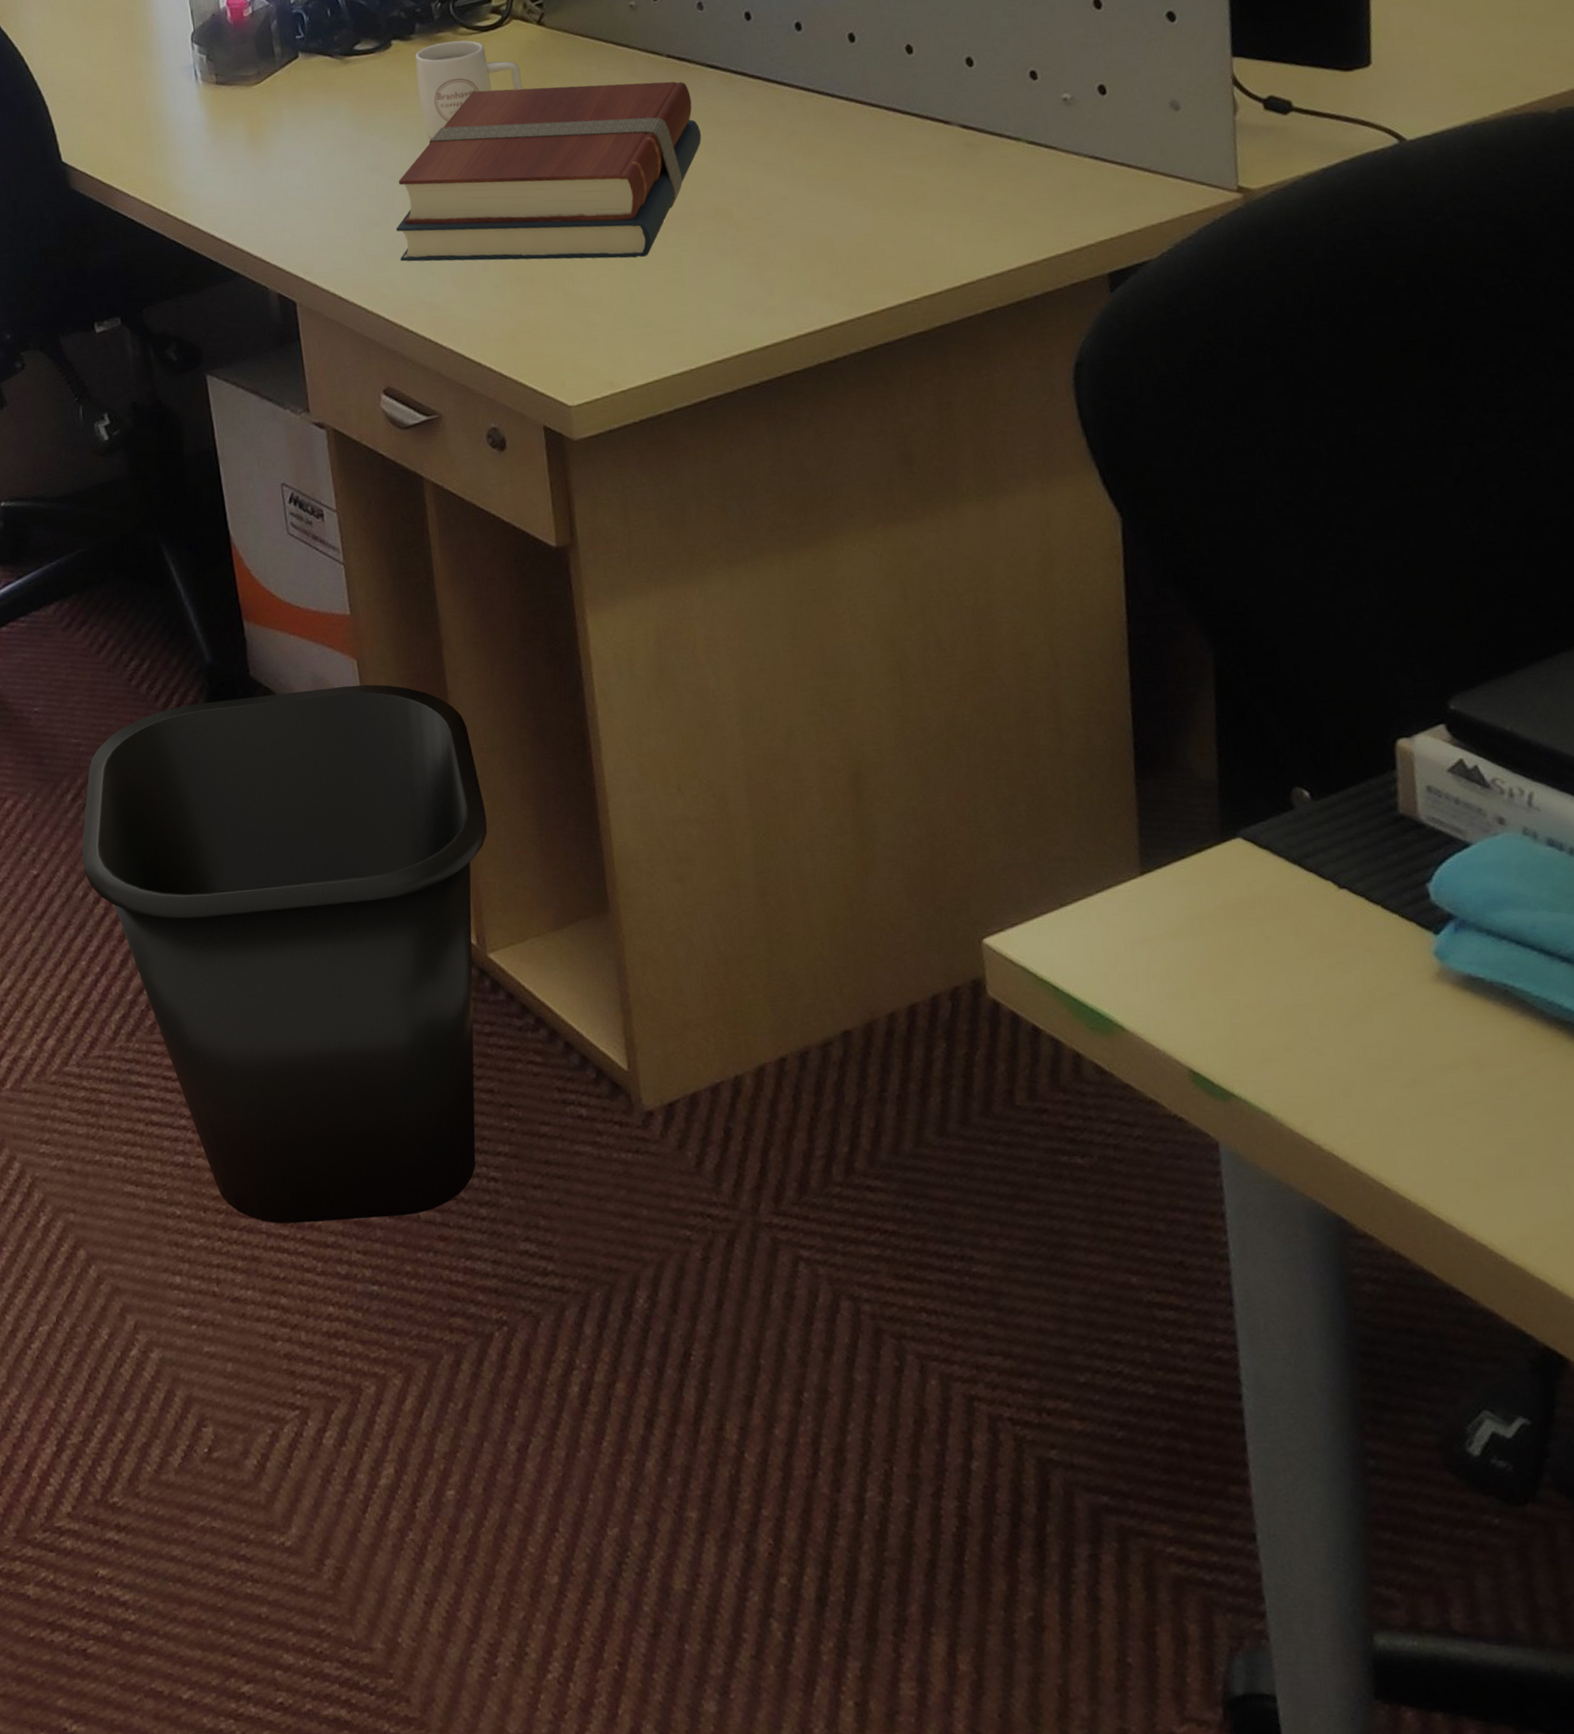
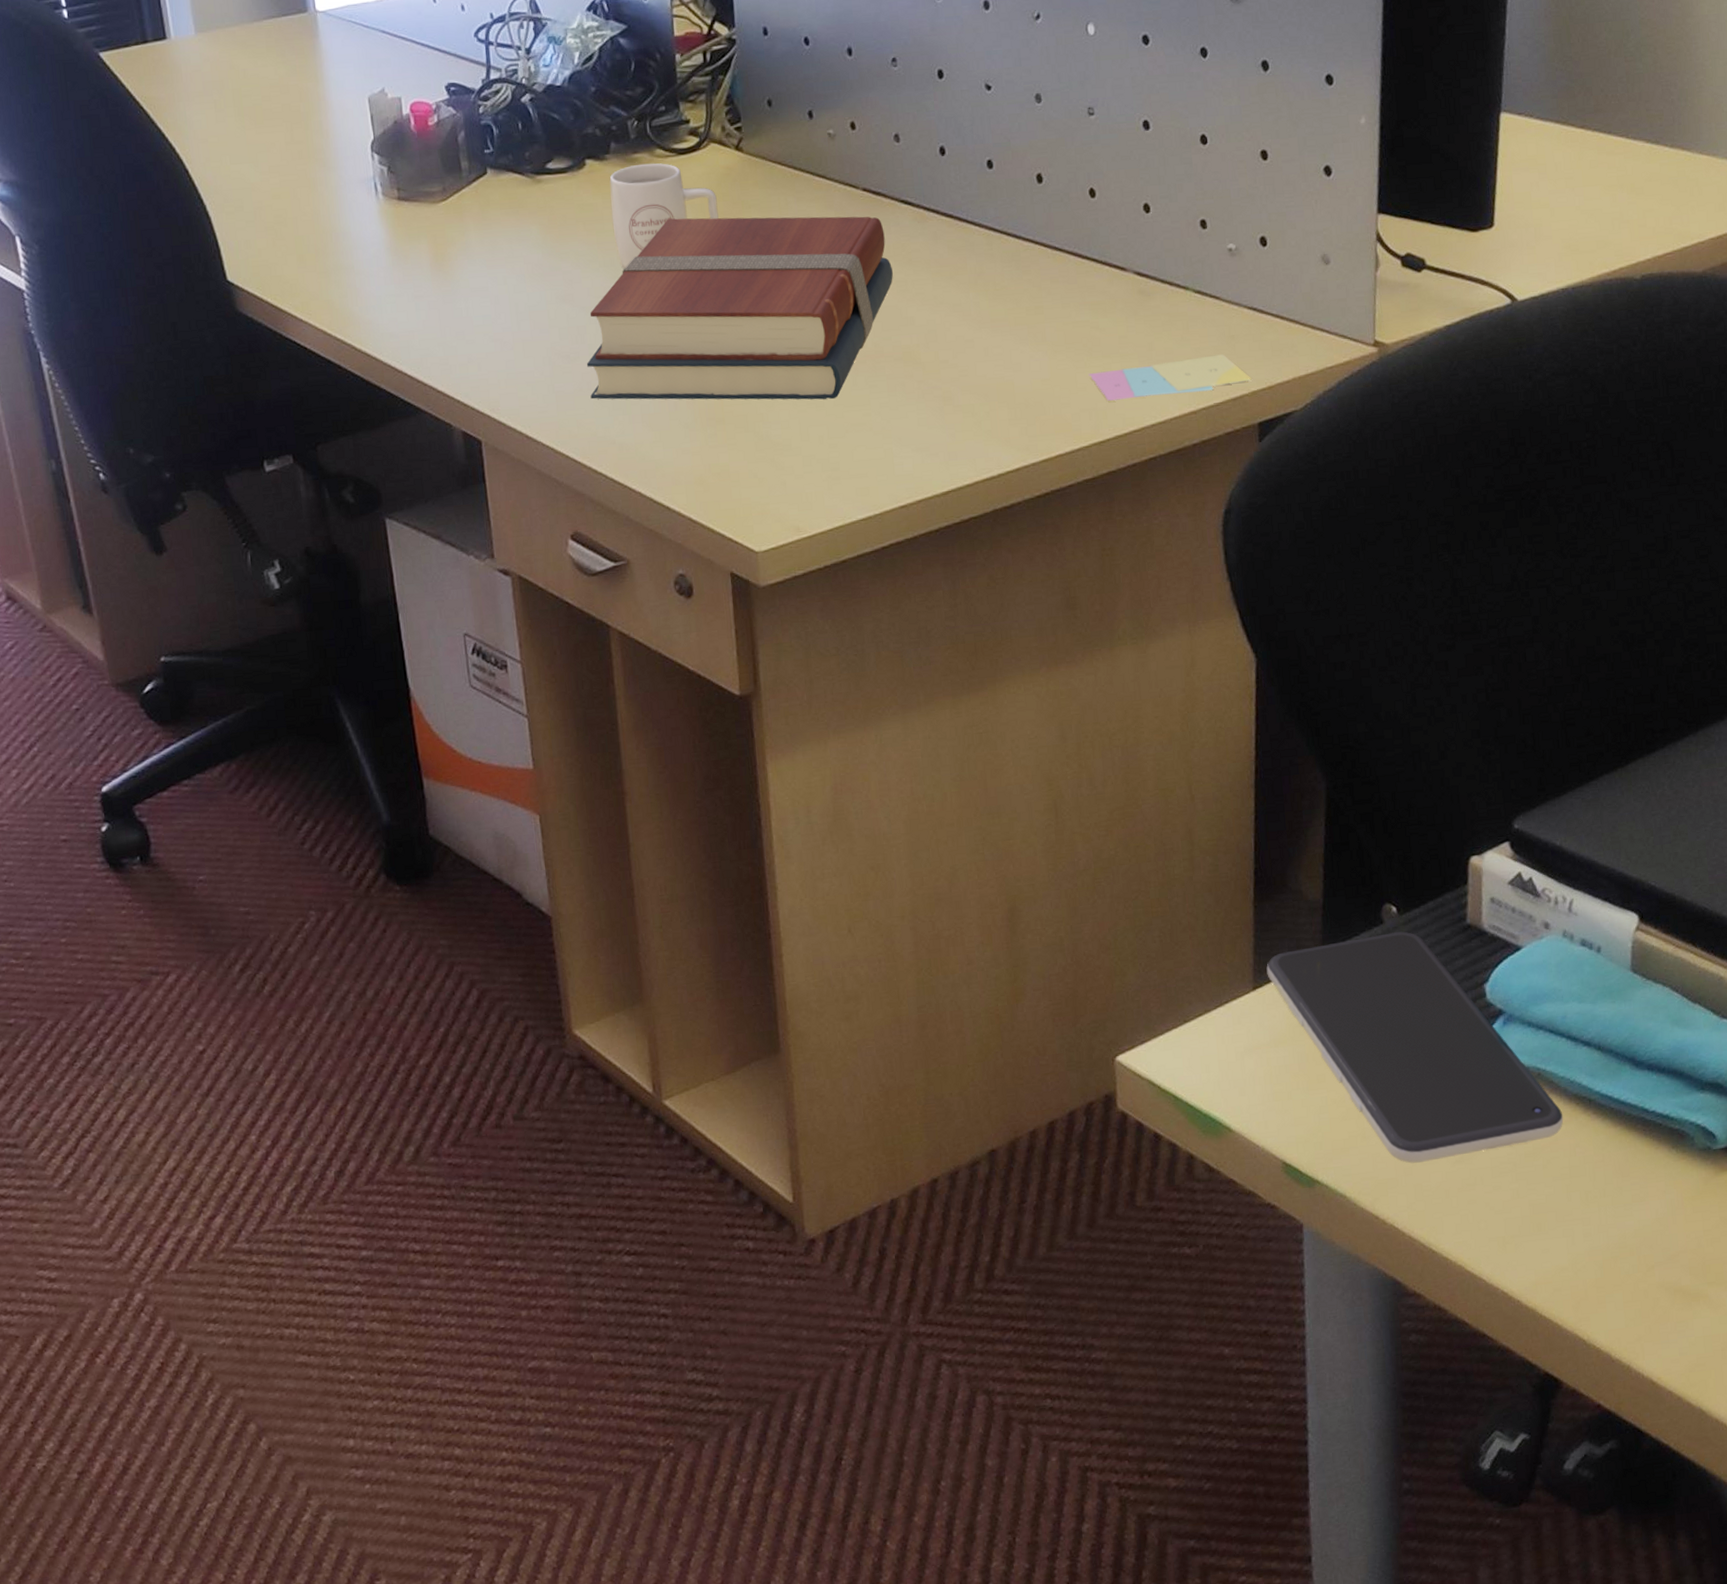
waste bin: present [81,684,488,1223] -> none [251,839,666,1378]
sticky notes: none [913,204,1099,254] -> present [1088,354,1253,401]
smartphone: none [1155,819,1543,1084] -> present [1266,931,1564,1164]

